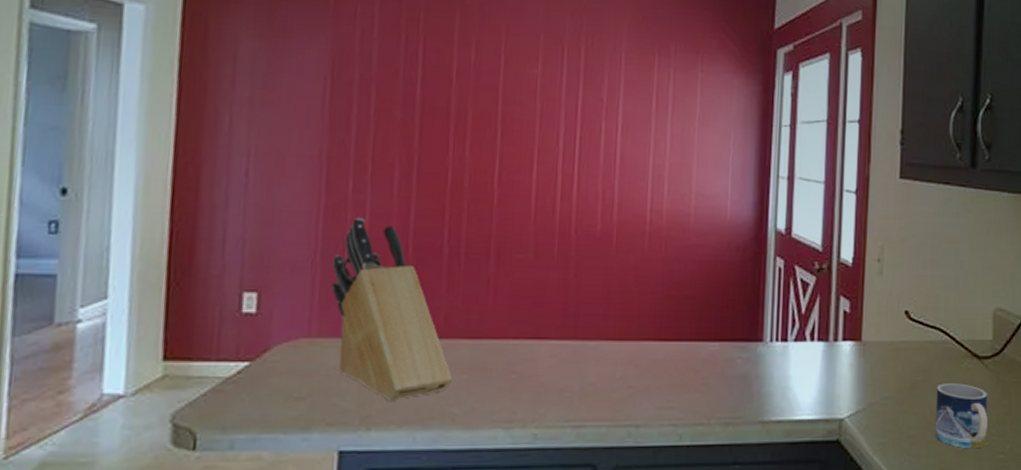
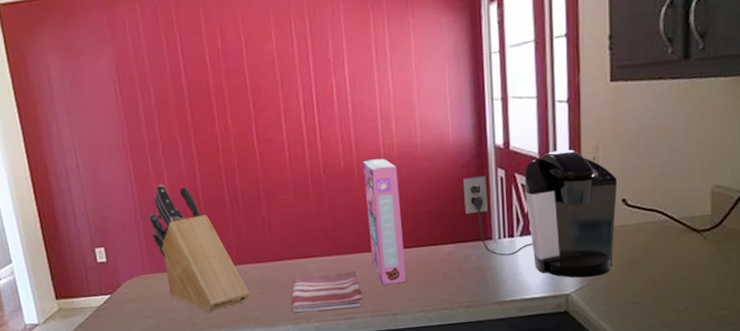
dish towel: none [505,361,600,413] -> present [291,271,363,312]
cereal box: none [618,225,664,385] -> present [362,158,407,284]
coffee maker: none [736,246,901,401] -> present [463,149,618,278]
mug: present [935,383,988,449] -> none [656,255,708,309]

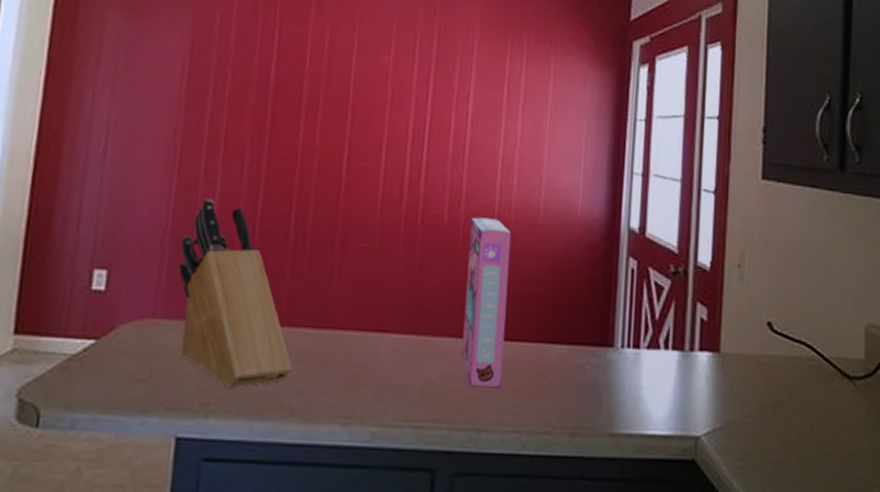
dish towel: present [291,271,363,312] -> none [344,355,442,414]
coffee maker: present [463,149,618,278] -> none [585,248,764,419]

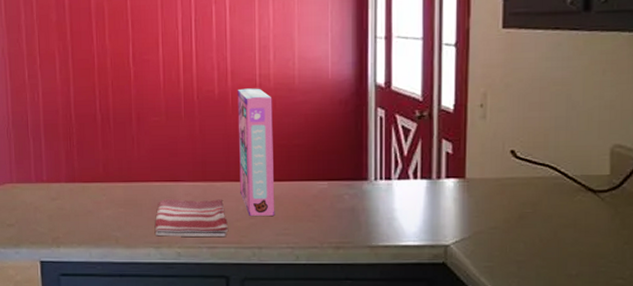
knife block: present [178,198,293,388] -> none [21,96,114,227]
dish towel: none [344,355,442,414] -> present [154,198,228,238]

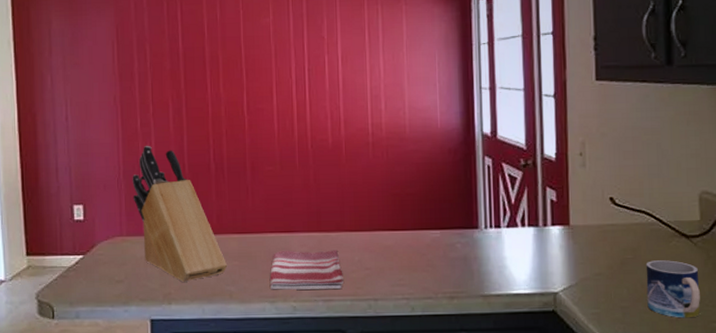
knife block: none [21,96,114,227] -> present [132,145,228,282]
cereal box: present [237,88,275,216] -> none [350,137,390,267]
mug: none [545,215,604,274] -> present [645,260,700,318]

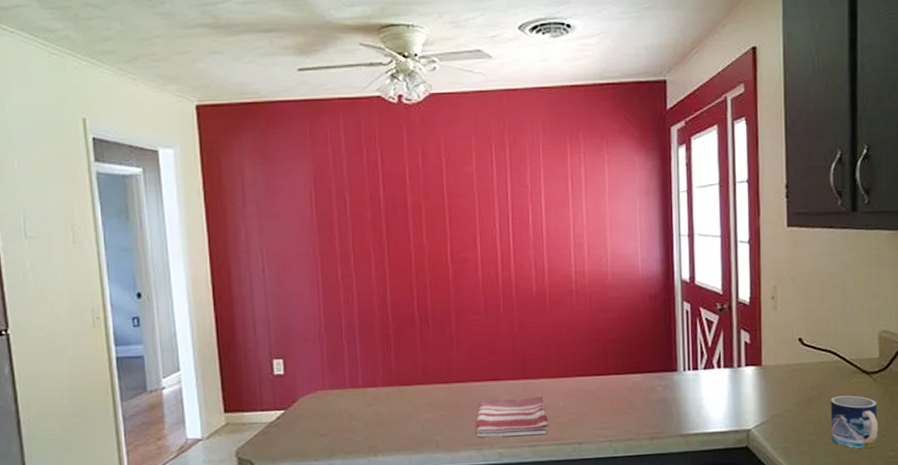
knife block: present [132,145,228,282] -> none [334,296,434,433]

